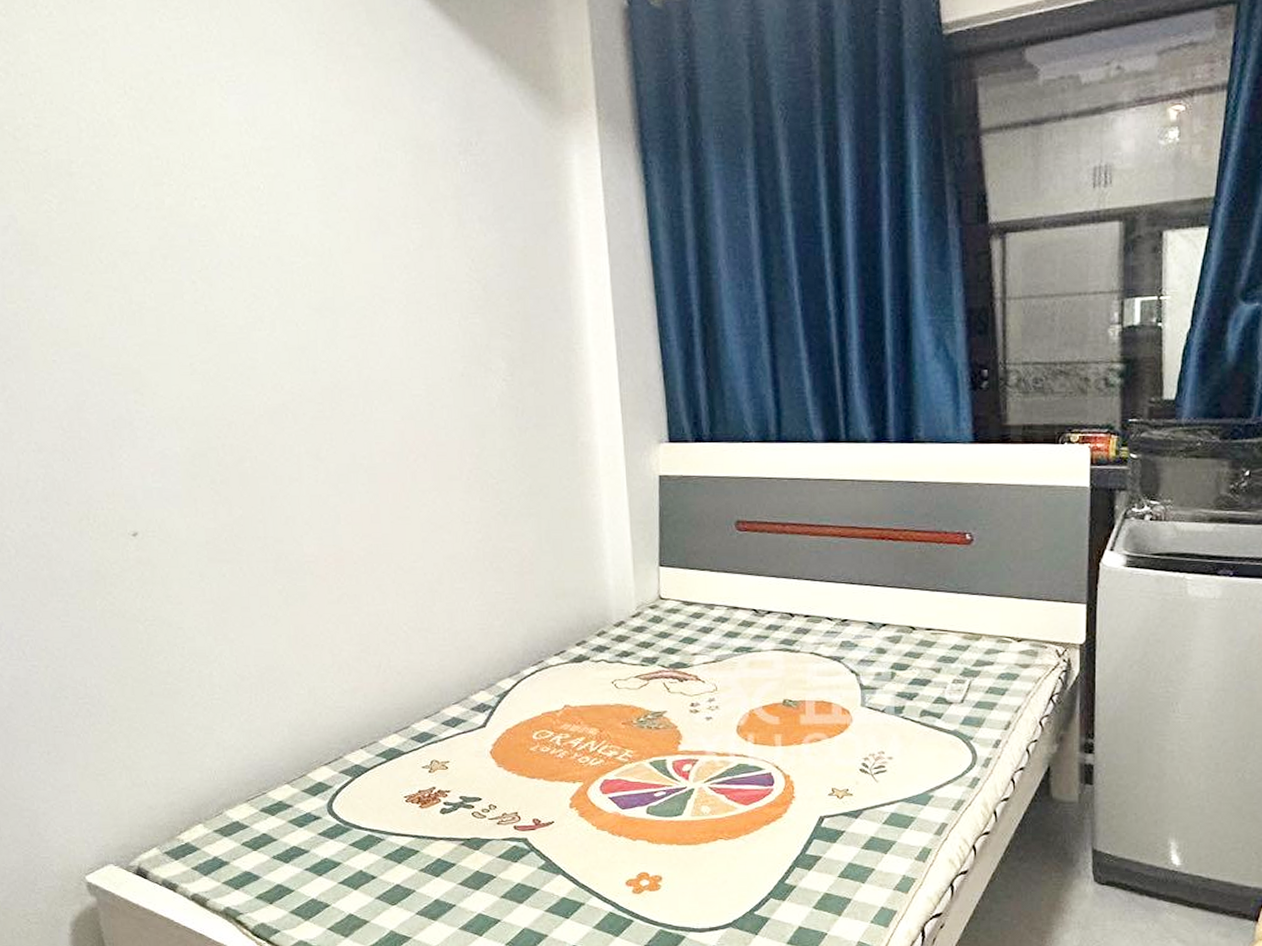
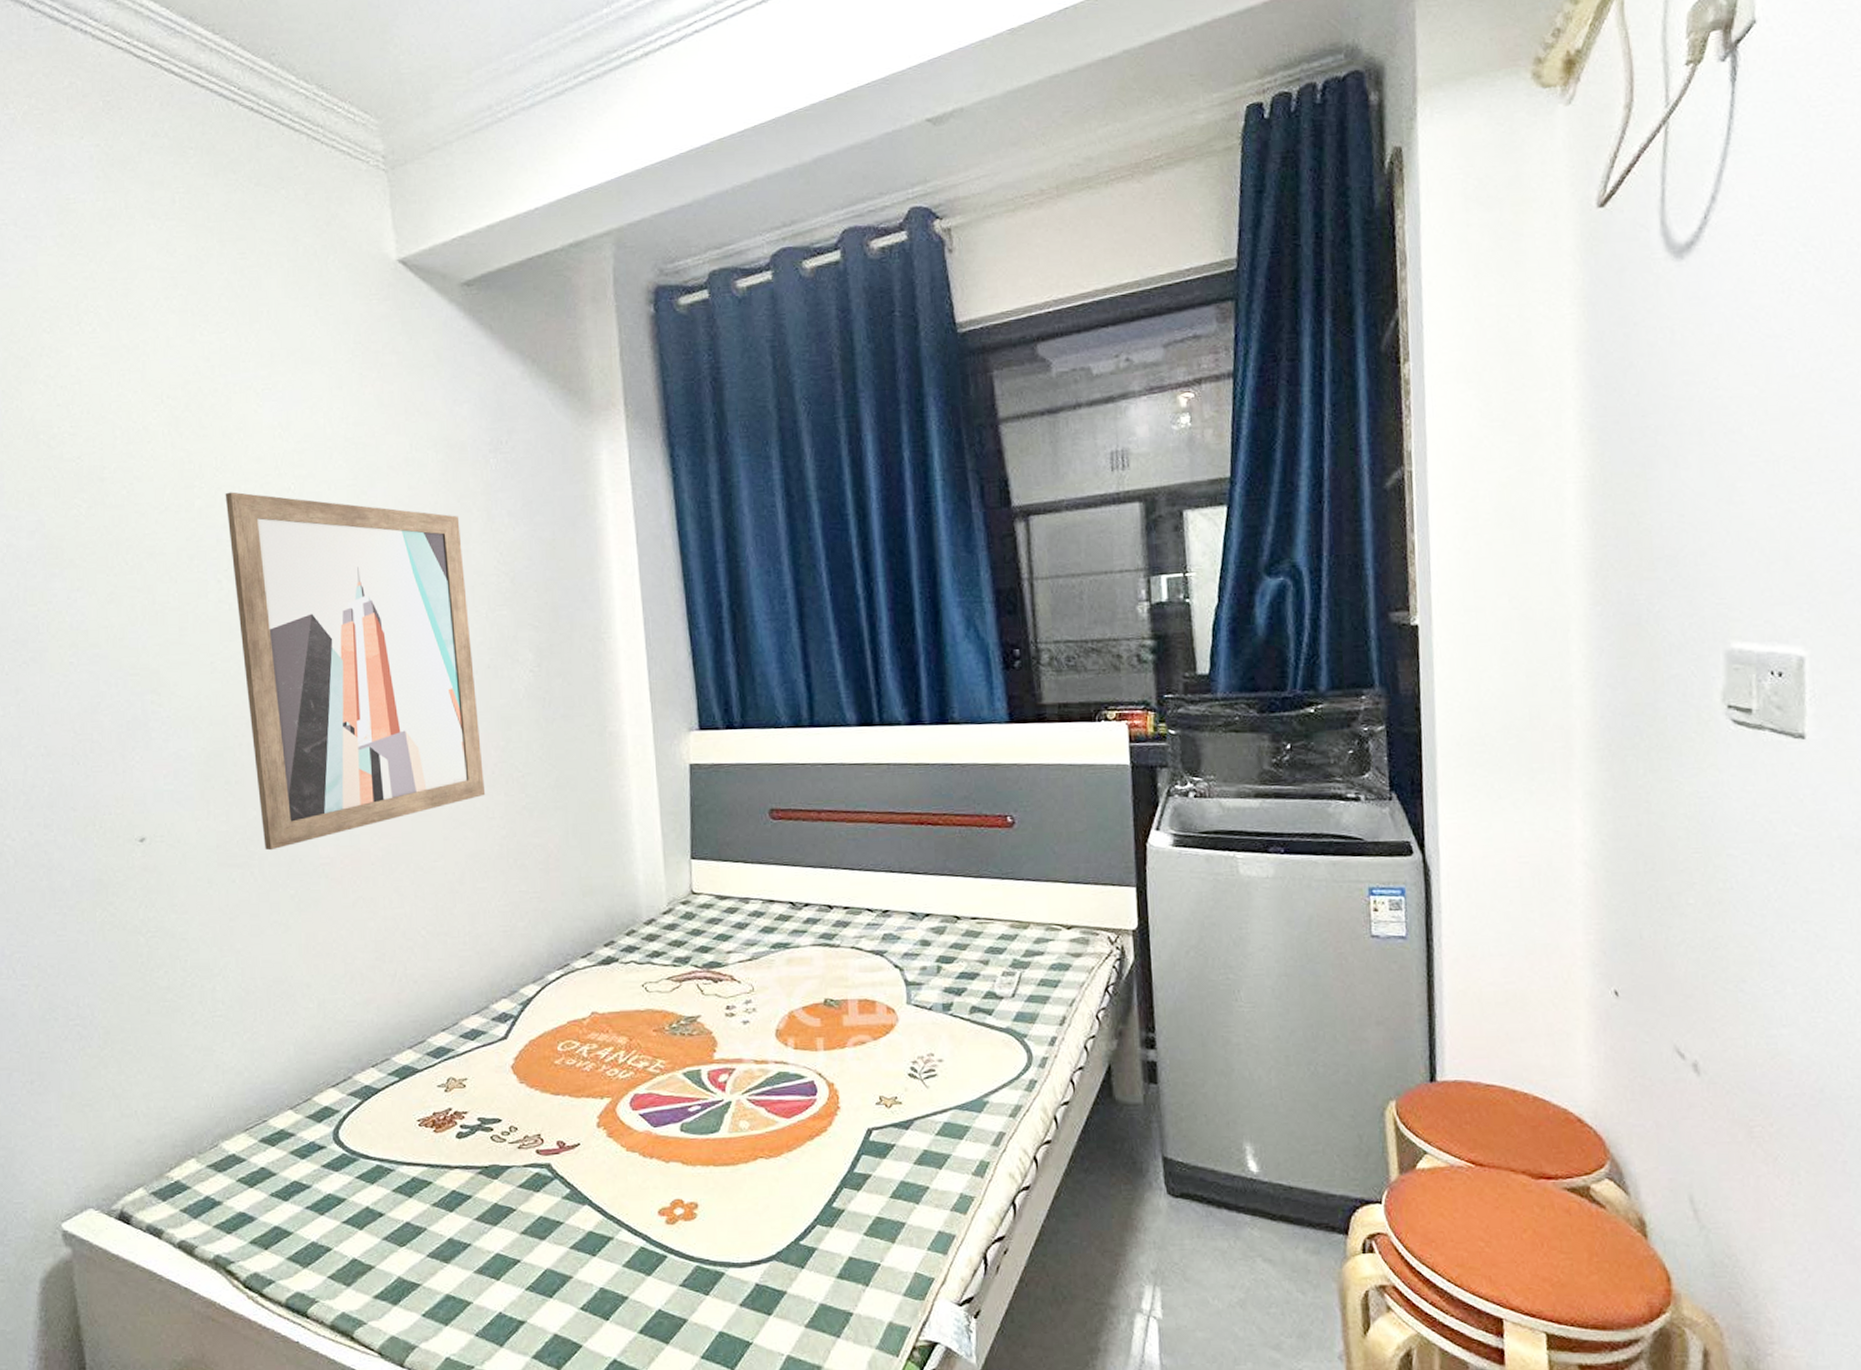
wall art: none [194,190,462,548] -> present [225,492,486,851]

